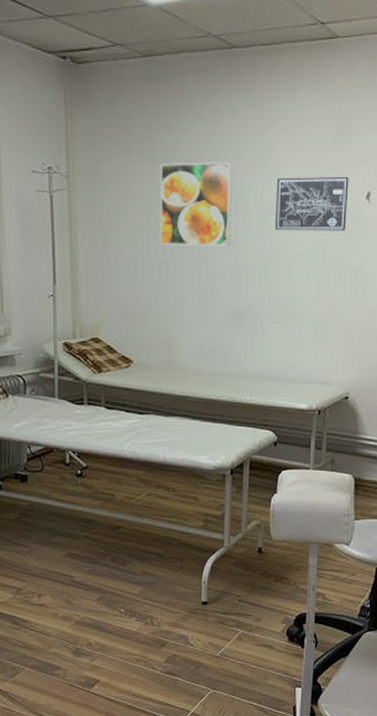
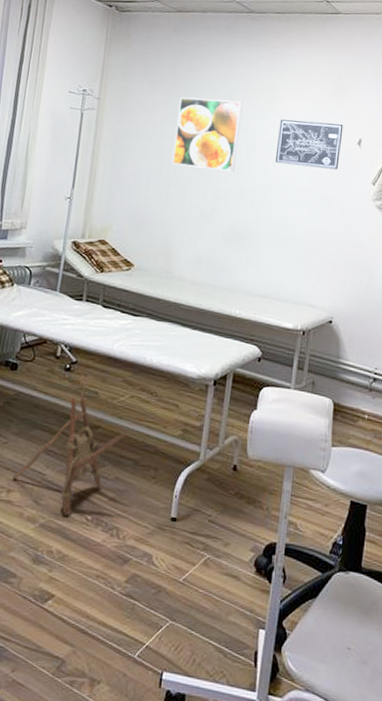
frame pack: none [41,495,149,610] -> present [12,392,128,515]

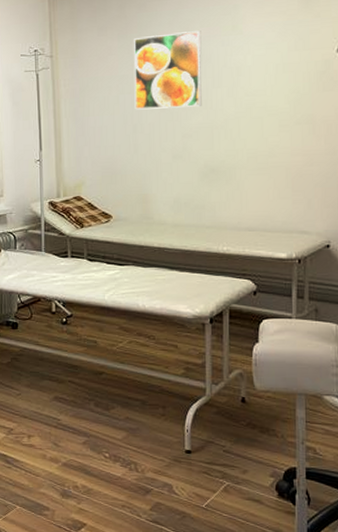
frame pack: present [12,392,128,515] -> none [30,342,131,454]
wall art: present [275,119,344,170] -> none [244,33,318,89]

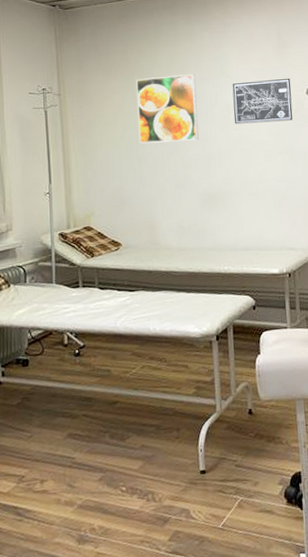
wall art: none [244,33,318,89] -> present [232,78,293,125]

